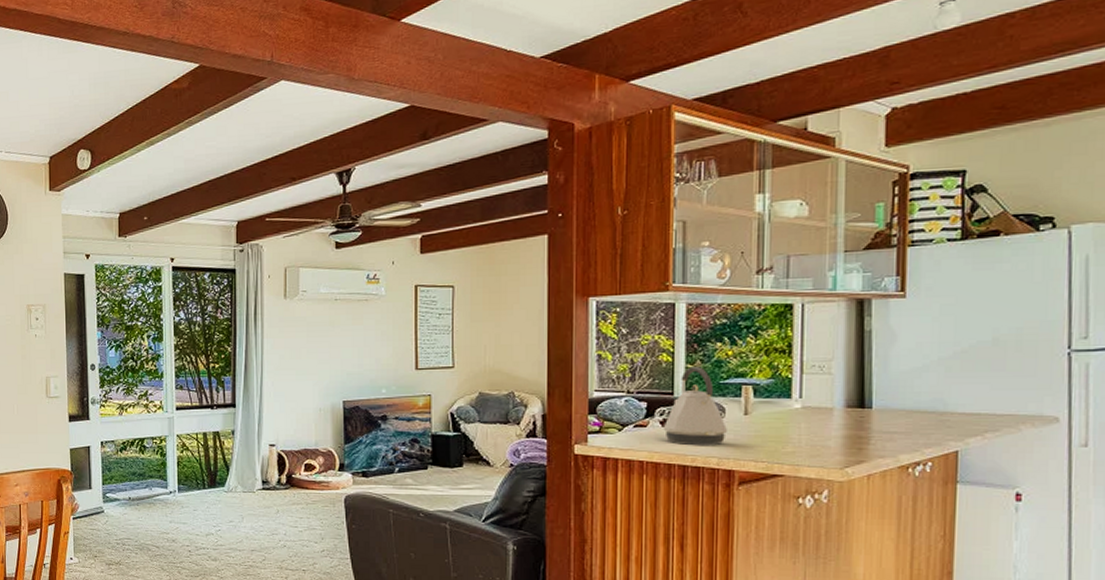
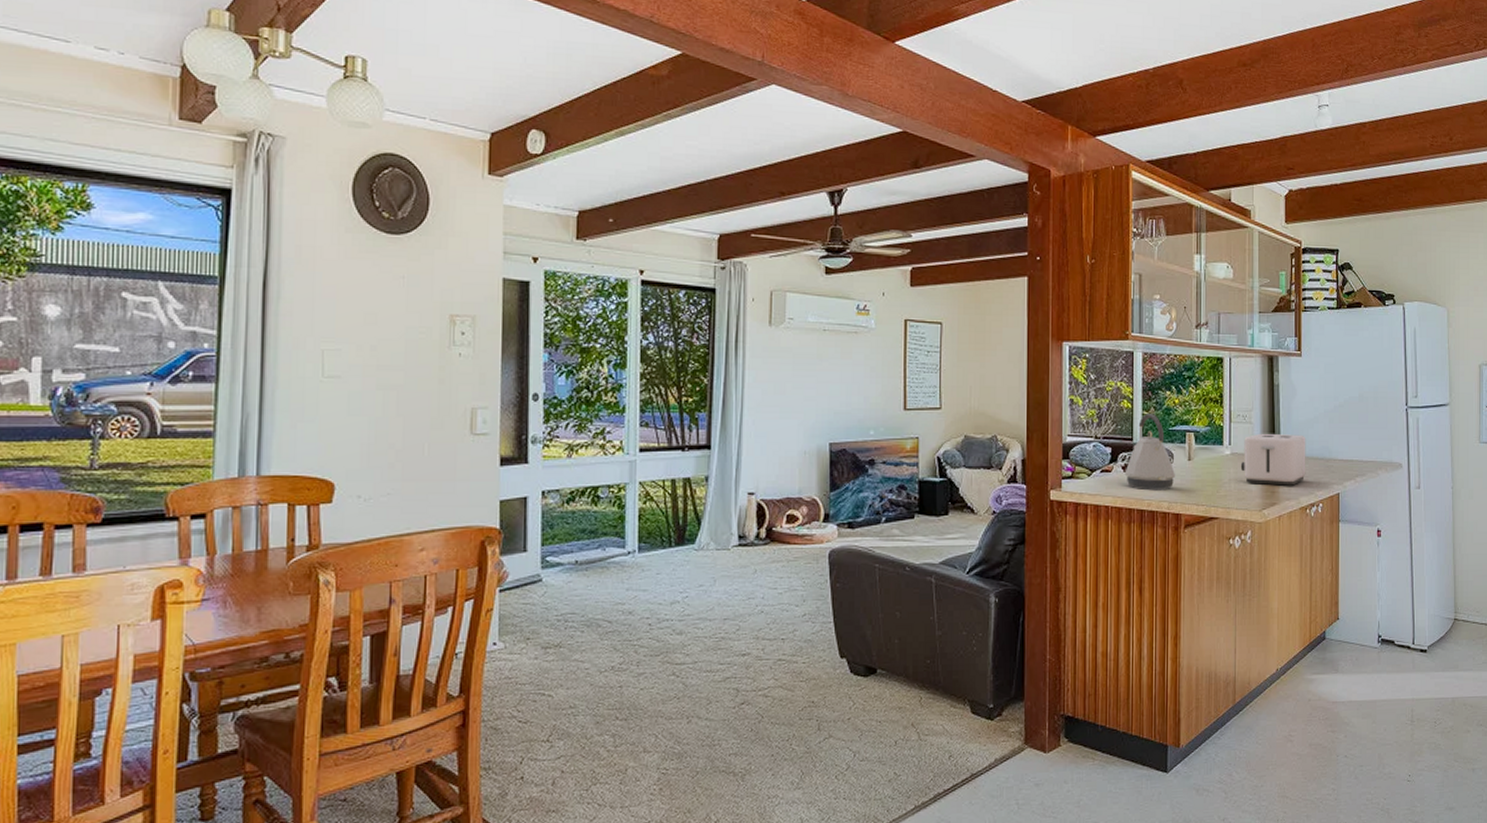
toaster: none [814,384,910,442] -> present [1240,433,1306,486]

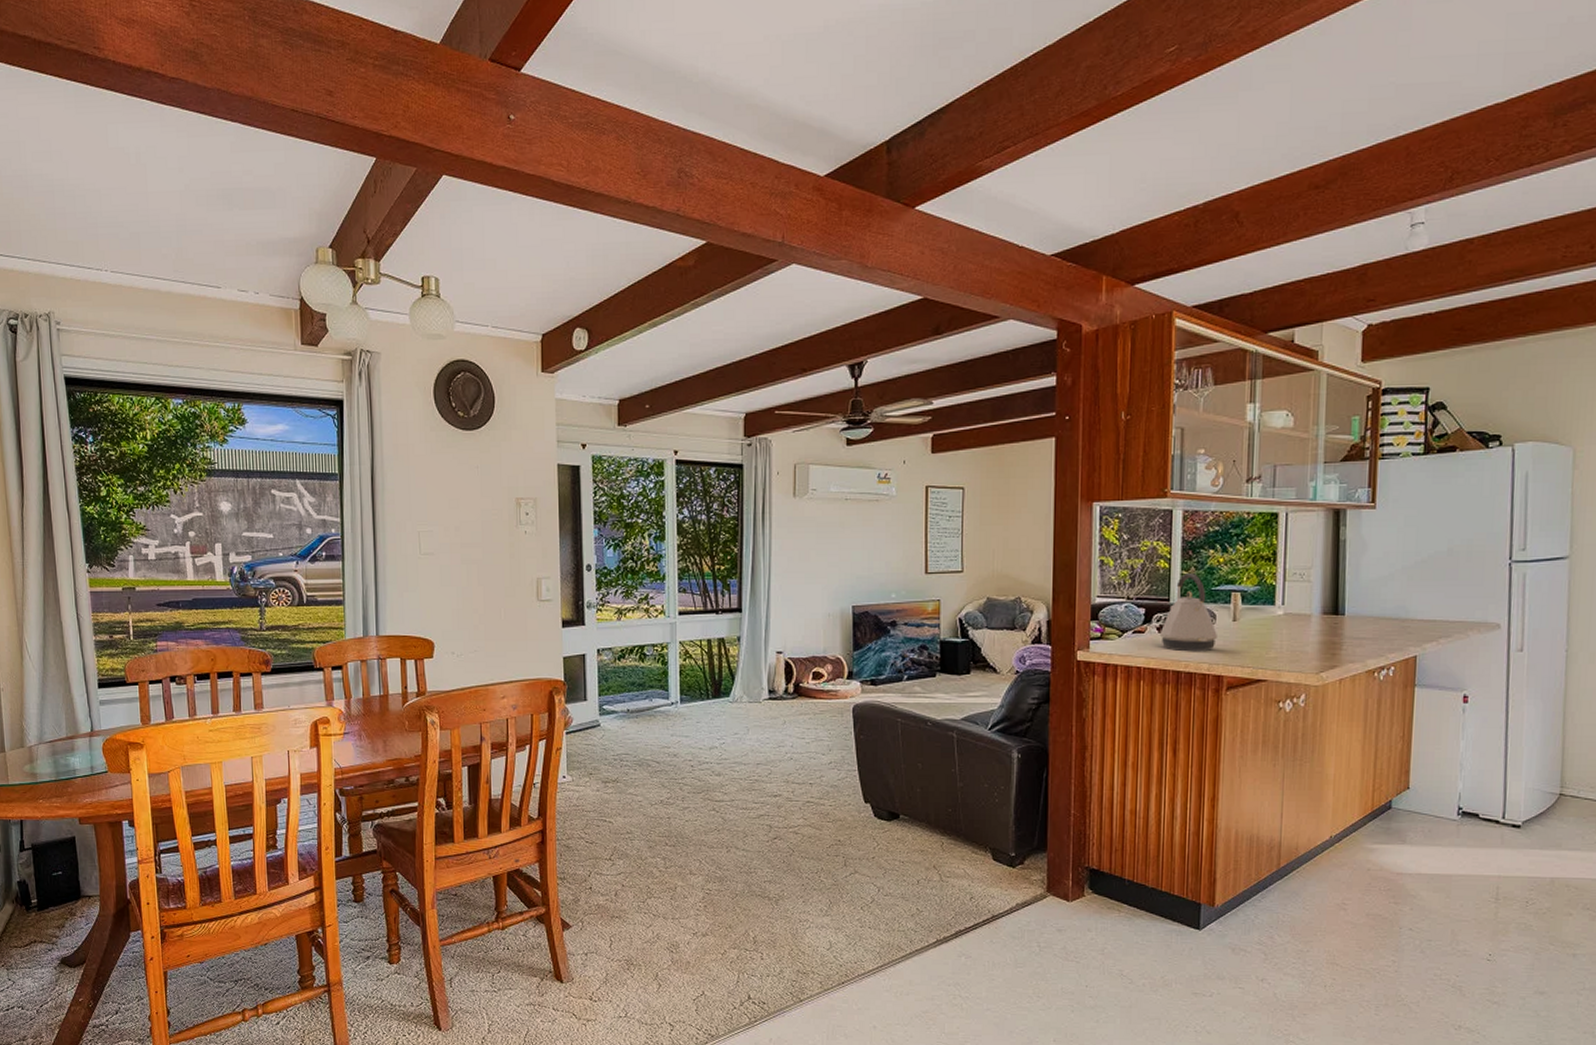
toaster: present [1240,433,1306,486] -> none [1294,592,1377,648]

